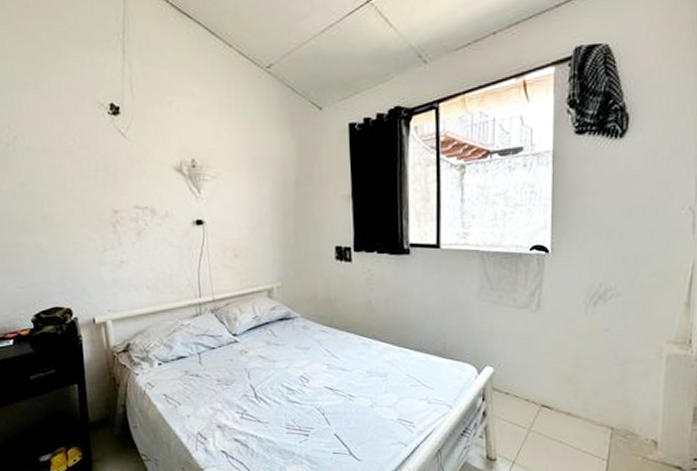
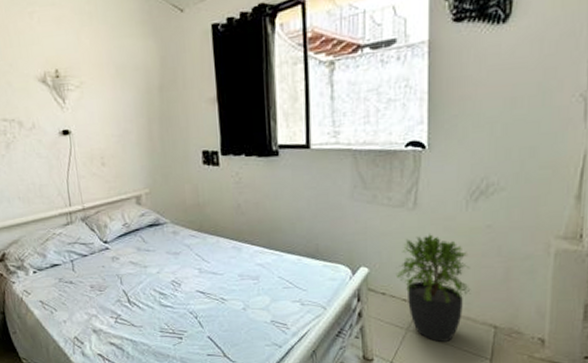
potted plant: none [519,336,590,442] -> present [396,234,471,342]

